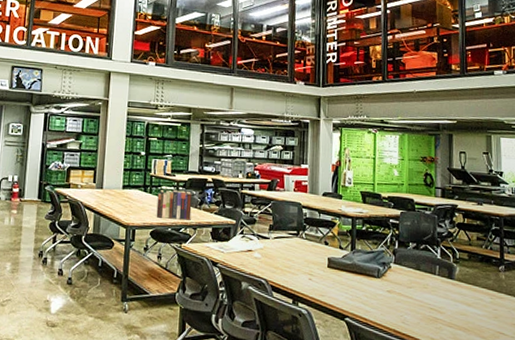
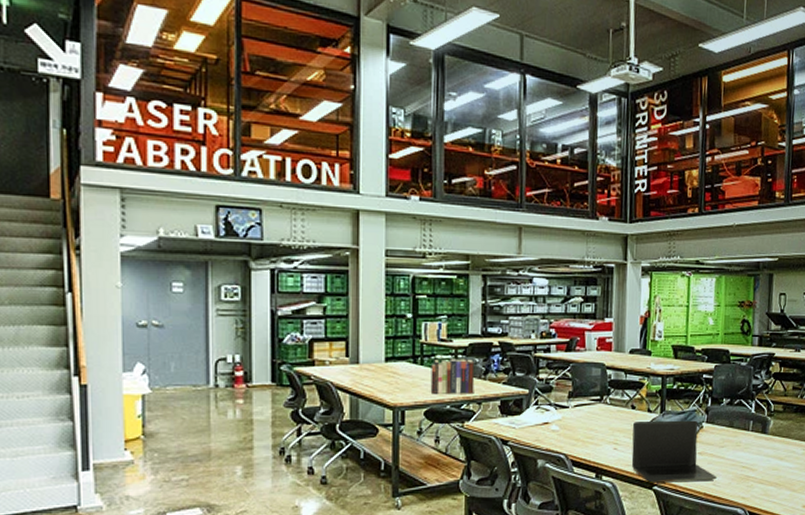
laptop computer: none [325,256,407,319] -> present [631,420,718,483]

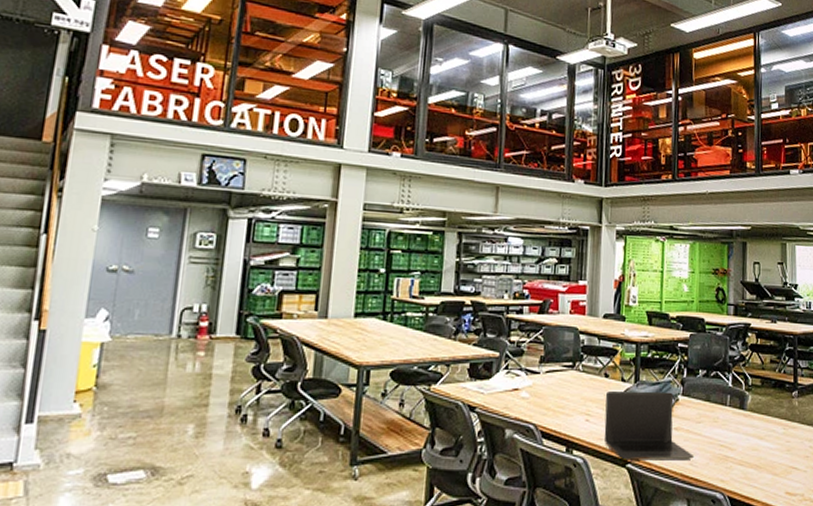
books: present [430,358,475,394] -> none [398,316,446,355]

